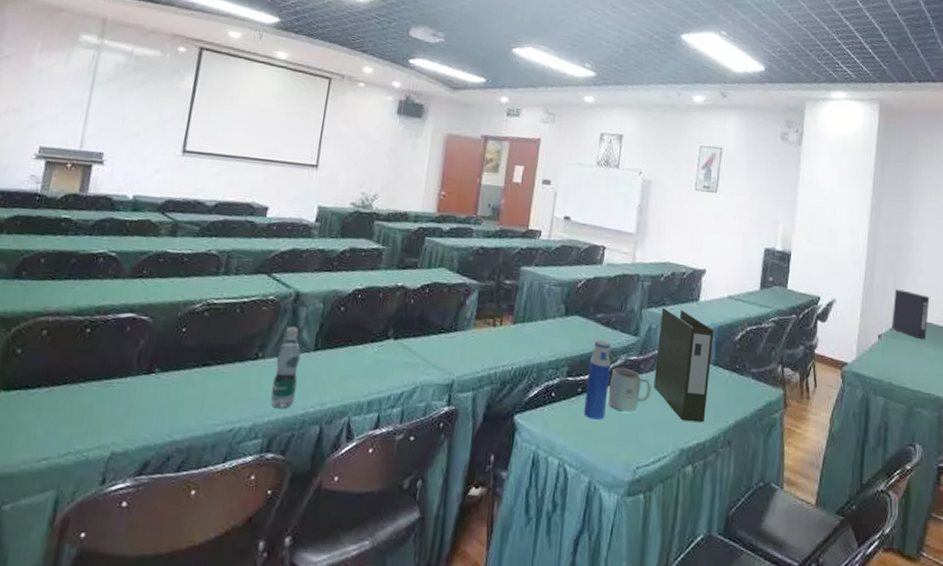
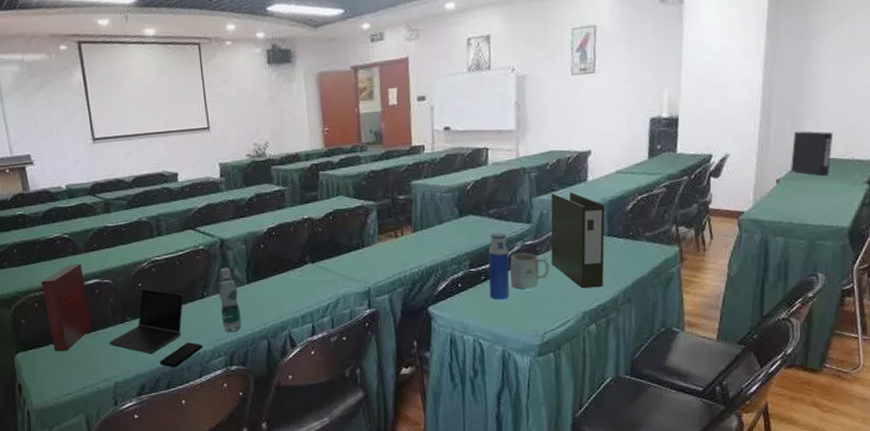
book: none [46,289,120,400] -> present [40,263,93,351]
laptop computer: none [121,335,235,420] -> present [109,289,184,354]
smartphone: none [177,413,239,444] -> present [159,342,203,368]

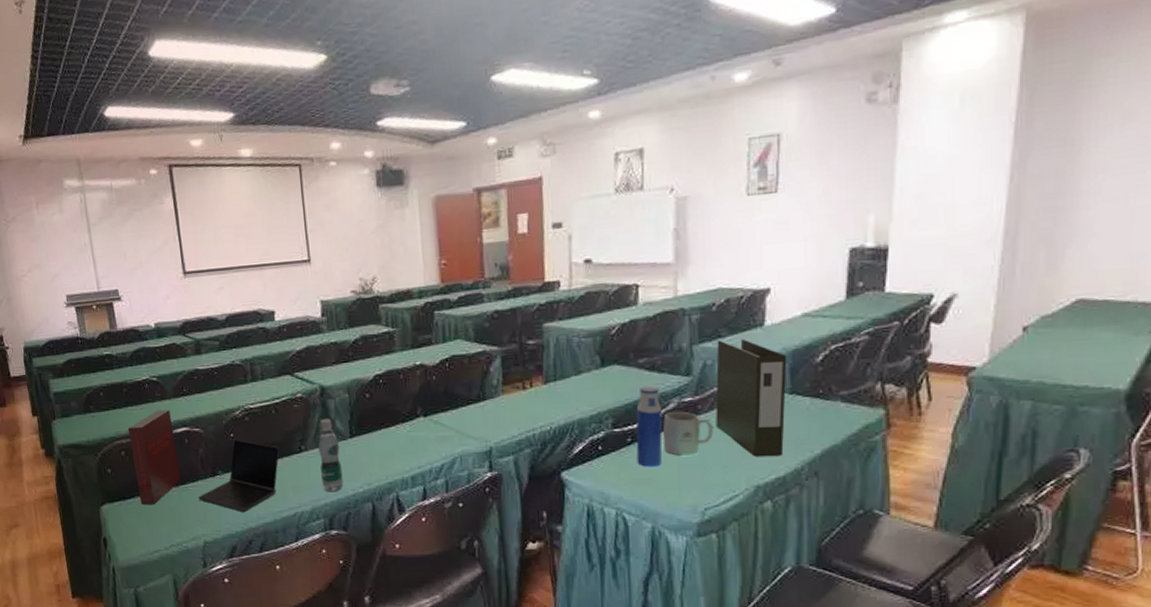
smartphone: present [159,342,203,368] -> none [252,501,300,529]
binder: present [791,131,833,176] -> none [1044,264,1107,323]

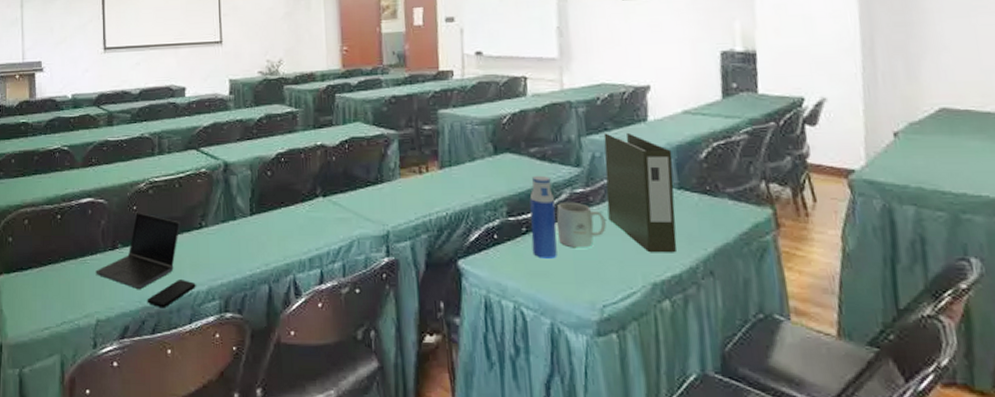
book: present [127,409,182,505] -> none [33,179,81,278]
smartphone: none [252,501,300,529] -> present [147,280,196,308]
bottle: present [317,418,343,492] -> none [217,194,241,272]

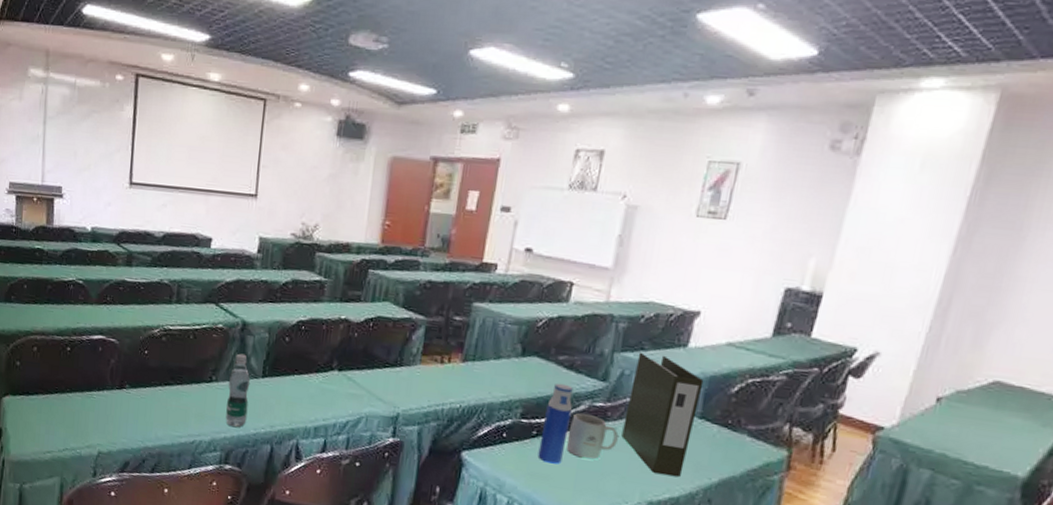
laptop computer: present [96,213,181,289] -> none [101,357,191,430]
smartphone: present [147,280,196,308] -> none [149,427,199,451]
bottle: none [217,194,241,272] -> present [225,353,251,428]

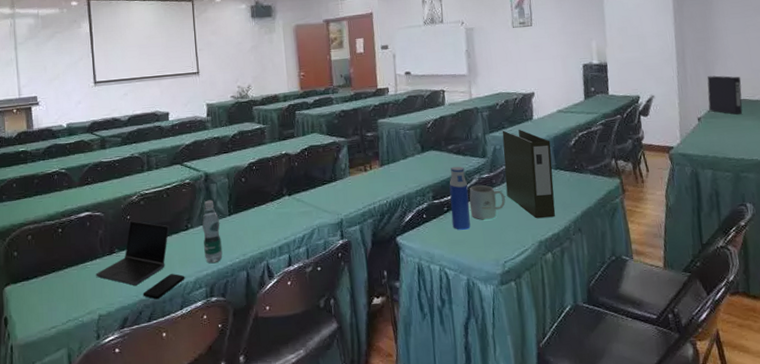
laptop computer: none [101,357,191,430] -> present [96,221,170,285]
smartphone: none [149,427,199,451] -> present [143,274,185,300]
binder: none [959,343,1030,407] -> present [707,75,743,115]

